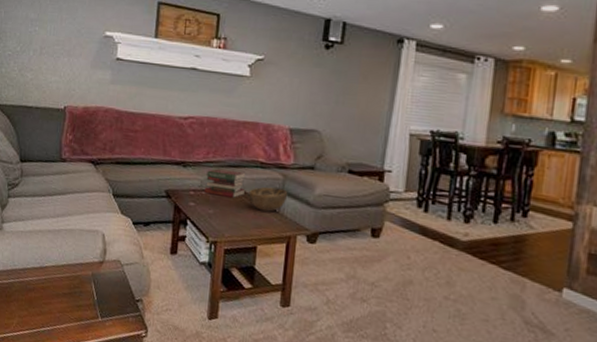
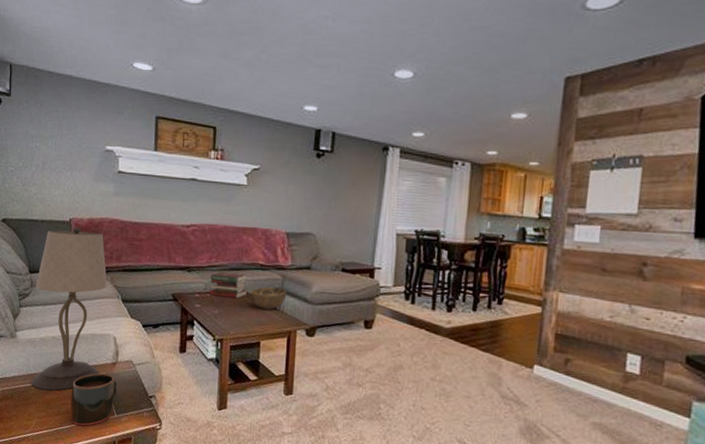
table lamp: none [15,115,99,289] -> present [32,227,107,391]
mug: none [52,271,103,329] -> present [70,373,117,426]

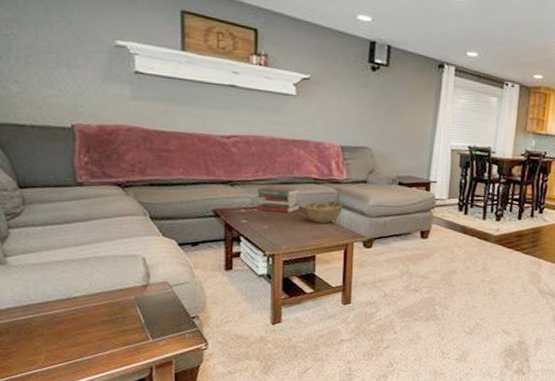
table lamp: present [32,227,107,391] -> none [29,134,130,320]
mug: present [70,373,117,426] -> none [90,297,150,355]

